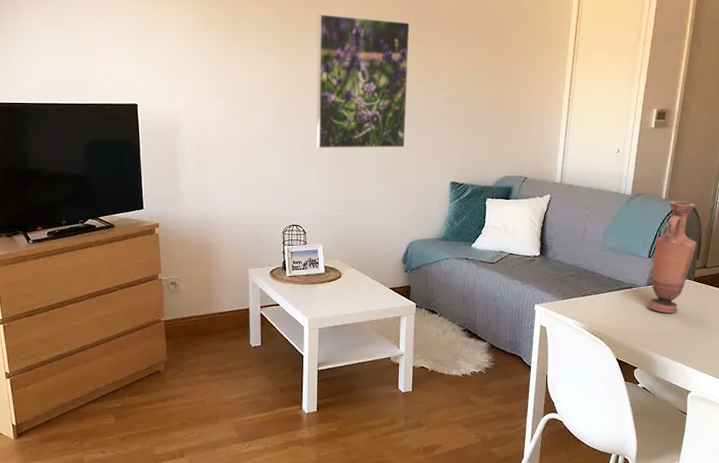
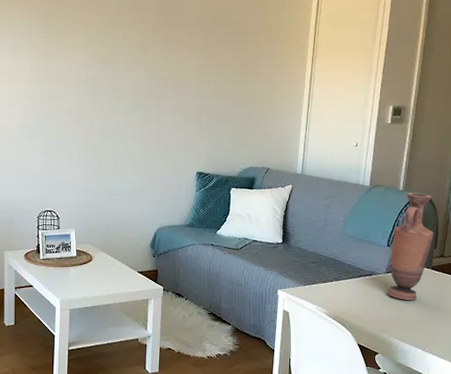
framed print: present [316,14,410,148] -> none [70,16,159,140]

